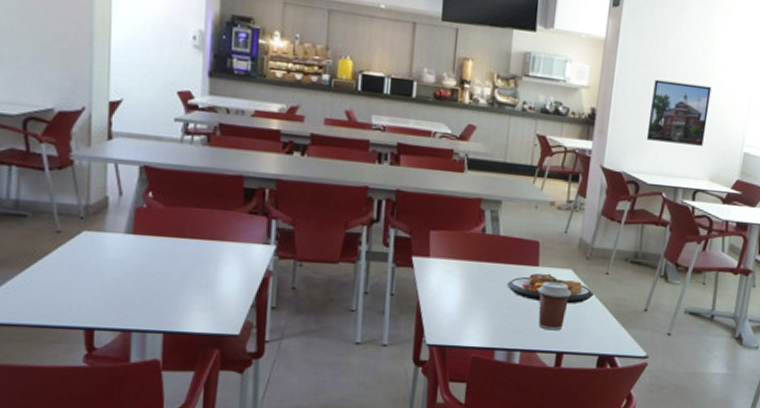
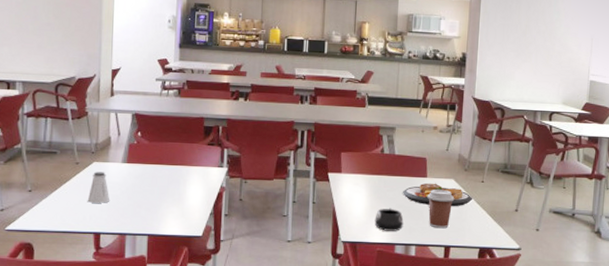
saltshaker: none [74,244,109,288] -> present [87,172,110,203]
mug: none [469,303,507,333] -> present [374,208,404,231]
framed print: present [646,79,712,146] -> none [508,28,559,77]

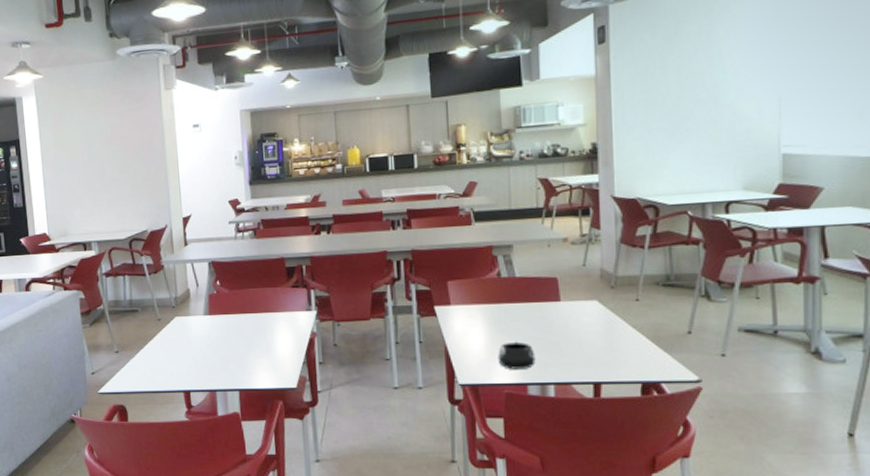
saltshaker: present [87,172,110,203] -> none [173,326,196,360]
plate: present [402,182,473,207] -> none [529,307,626,334]
coffee cup: present [427,189,455,229] -> none [563,313,601,362]

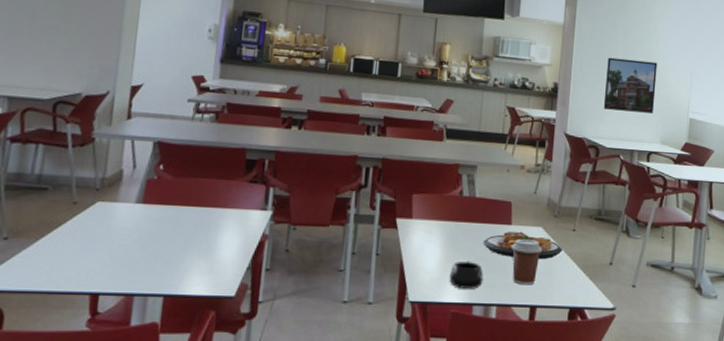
plate: none [529,307,626,334] -> present [482,231,563,260]
coffee cup: none [563,313,601,362] -> present [511,238,543,285]
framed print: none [658,95,729,162] -> present [603,57,658,113]

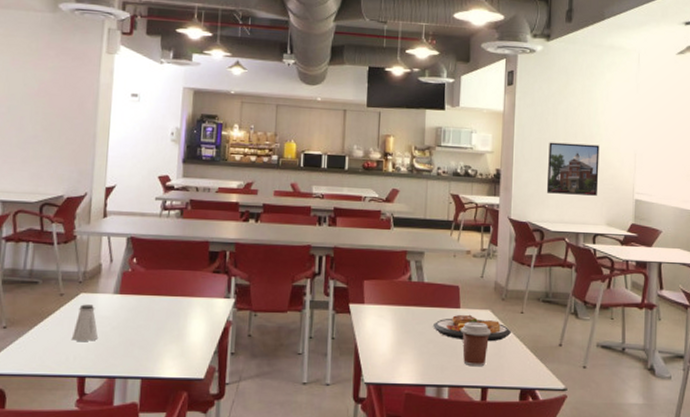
saltshaker: none [84,214,117,255] -> present [71,304,99,341]
mug: present [449,261,484,289] -> none [402,343,435,371]

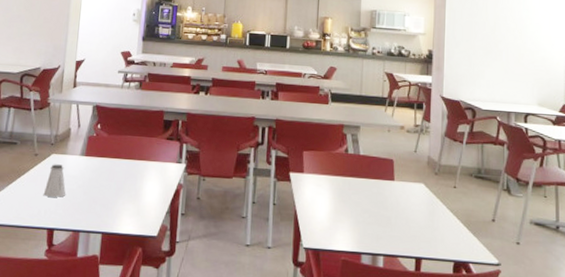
plate: present [432,314,512,342] -> none [368,186,445,214]
coffee cup: present [461,321,492,367] -> none [395,193,425,238]
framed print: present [546,142,600,196] -> none [477,25,530,77]

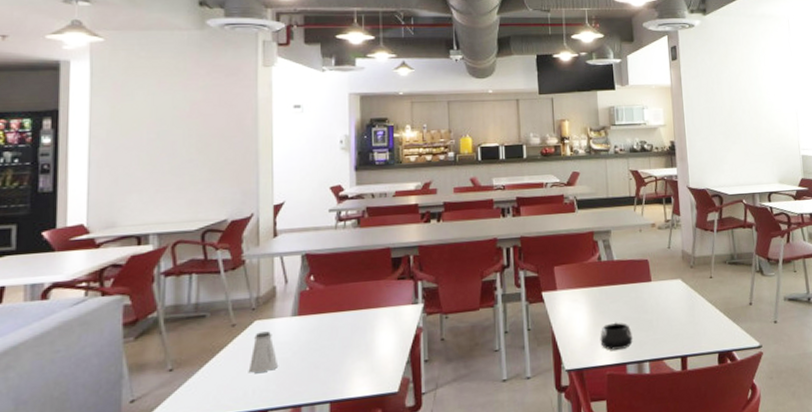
mug: none [338,213,370,239] -> present [600,322,633,350]

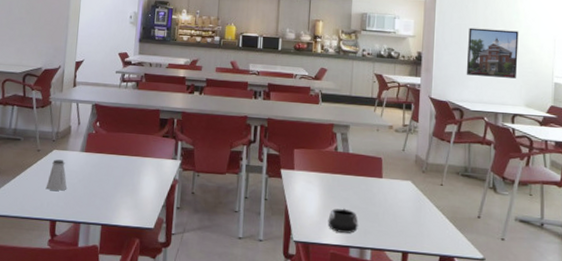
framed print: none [717,108,767,159] -> present [466,27,519,78]

